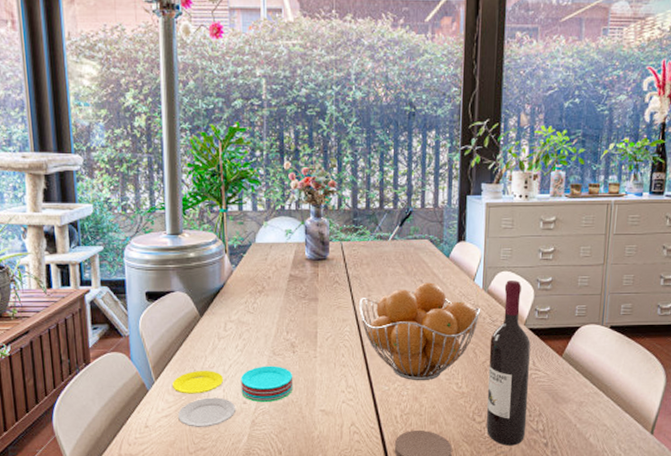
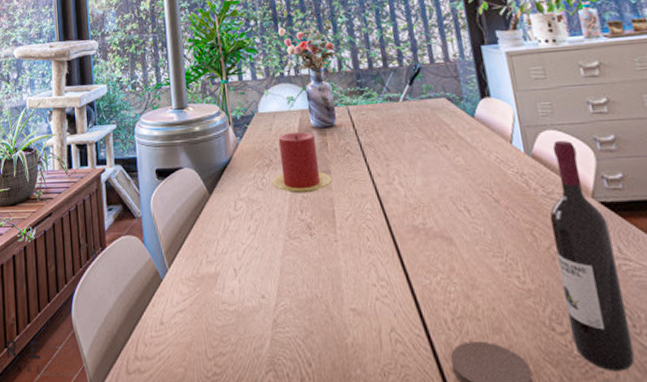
plate: present [173,365,294,427] -> none [186,251,316,326]
candle: none [262,262,319,317] -> present [272,131,333,194]
fruit basket: present [359,282,481,381] -> none [377,147,529,273]

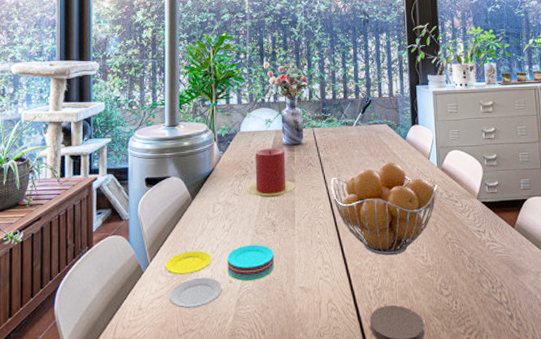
plate: none [186,251,316,326] -> present [166,244,275,308]
fruit basket: none [377,147,529,273] -> present [331,162,438,256]
wine bottle: present [549,141,635,371] -> none [448,158,491,319]

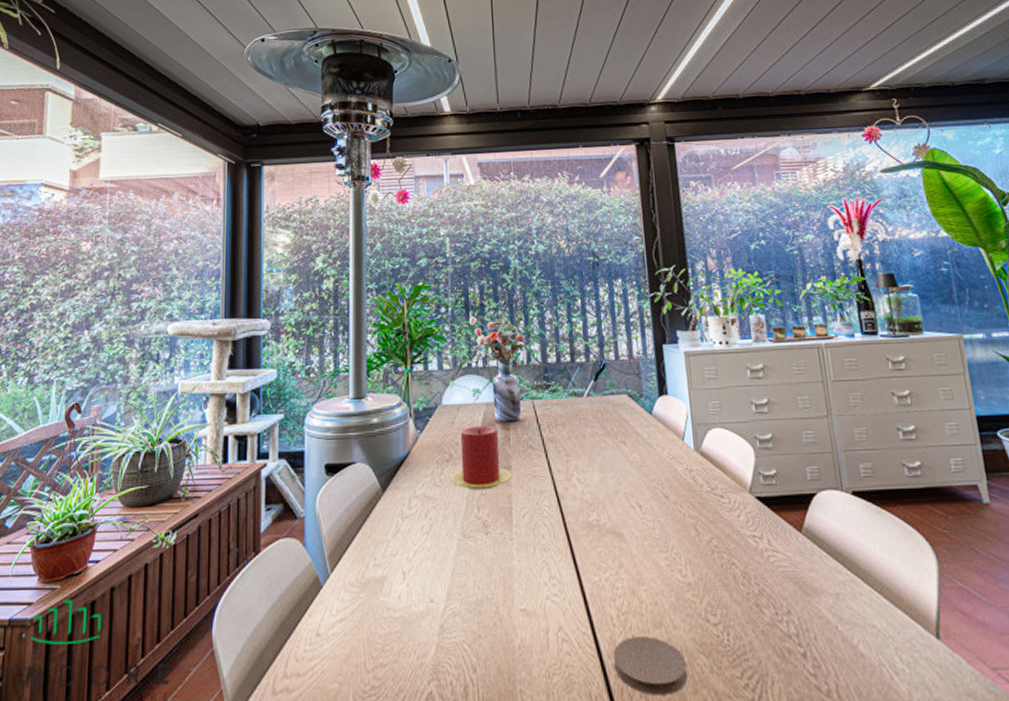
plate: present [166,244,275,308] -> none [350,551,488,635]
fruit basket: present [331,162,438,256] -> none [557,444,696,569]

